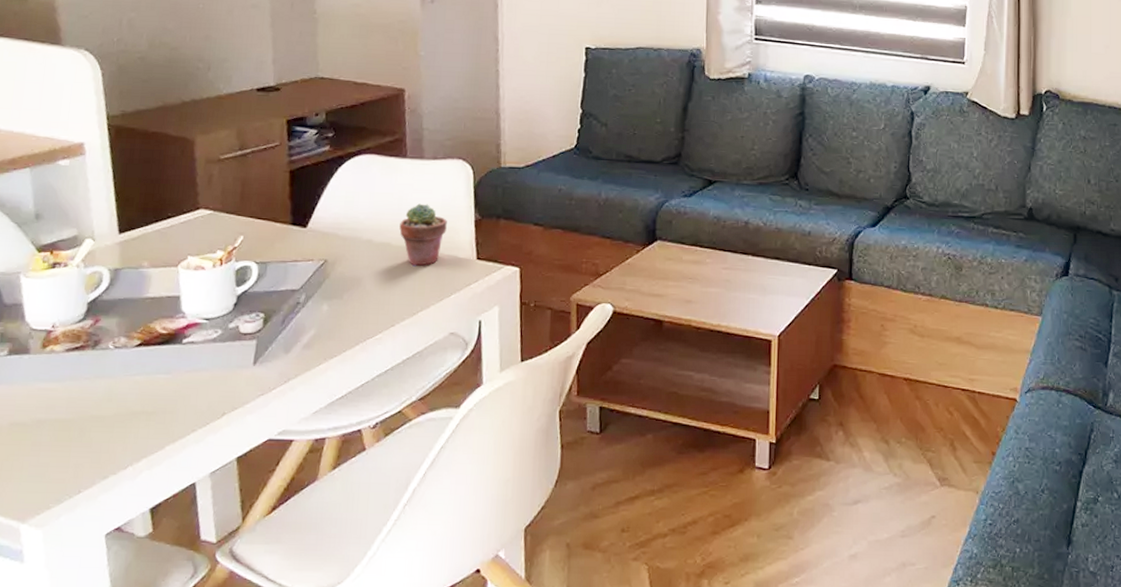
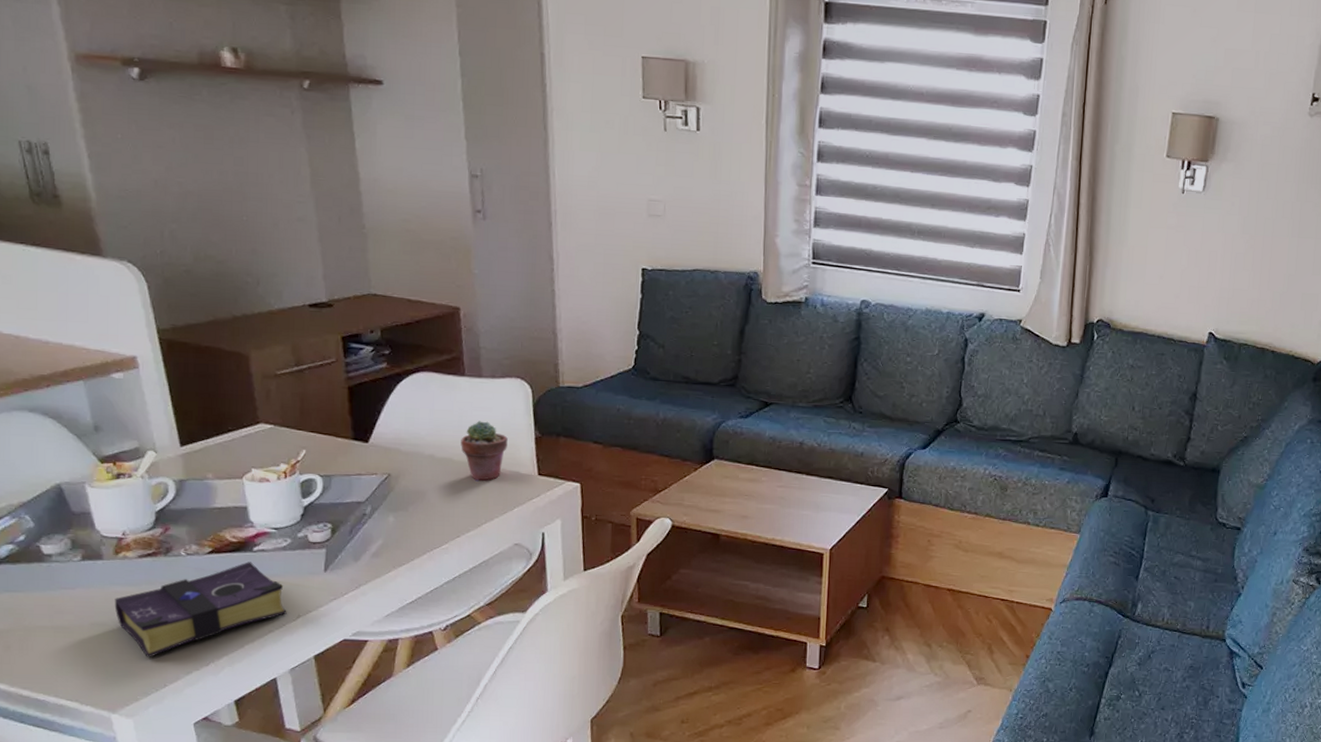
book: none [36,355,212,462] -> present [114,562,287,659]

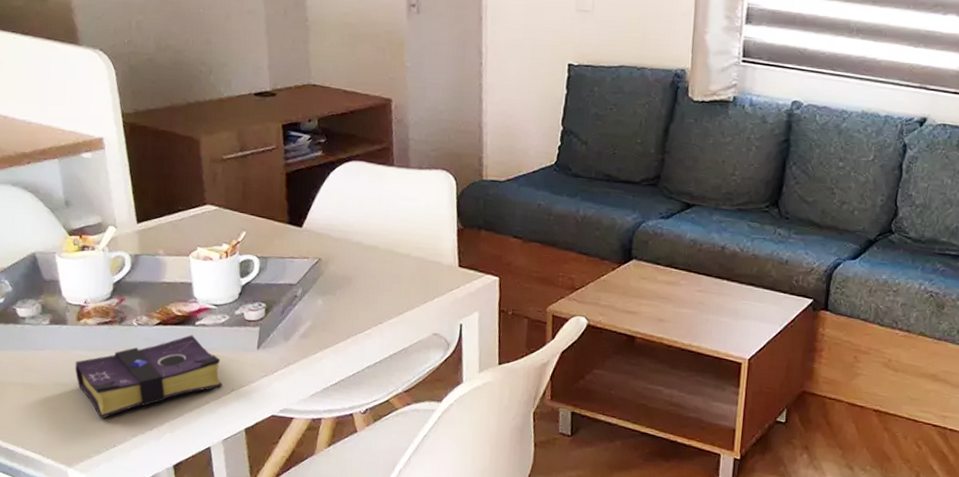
potted succulent: present [461,421,508,482] -> none [387,211,431,271]

